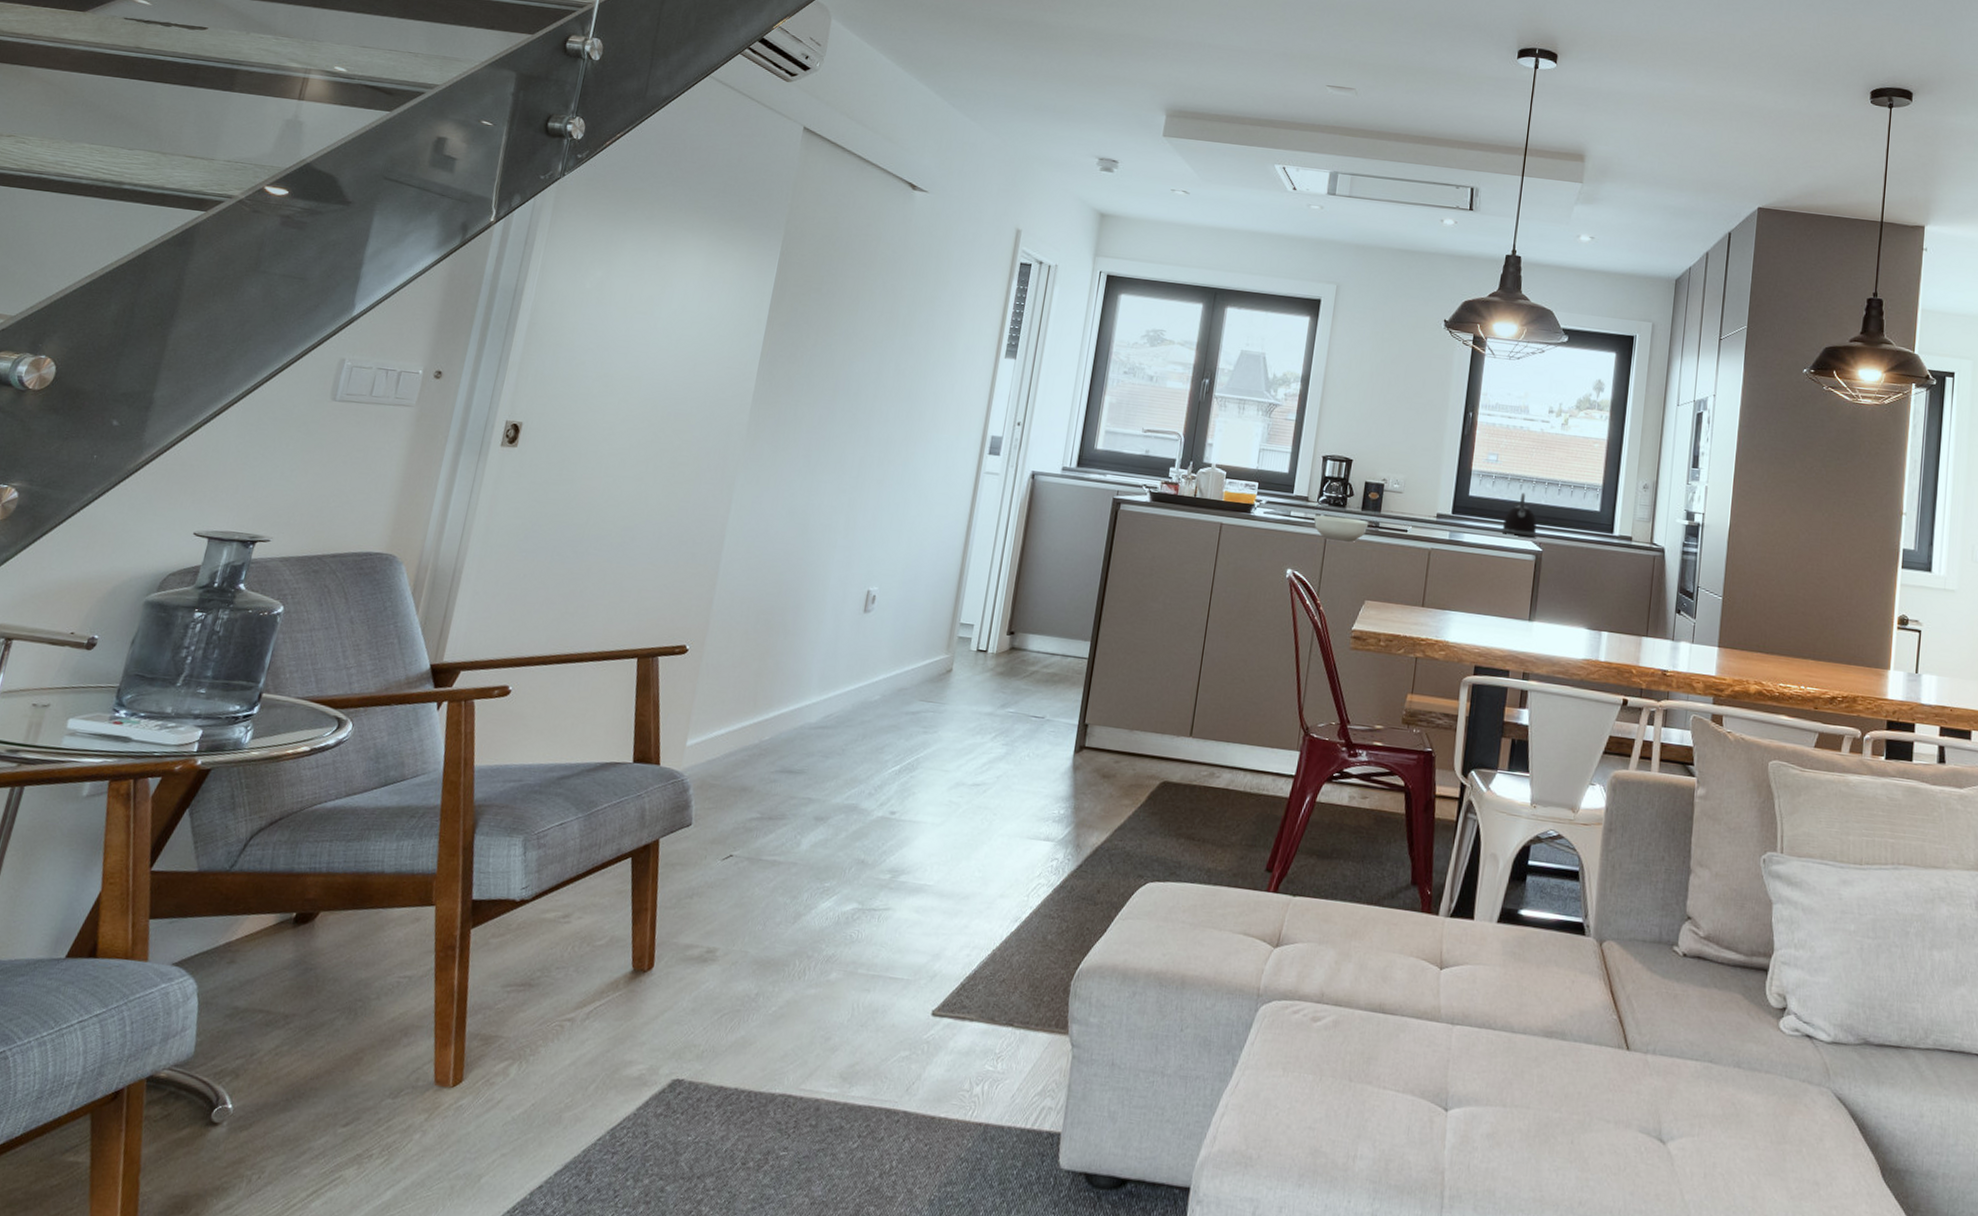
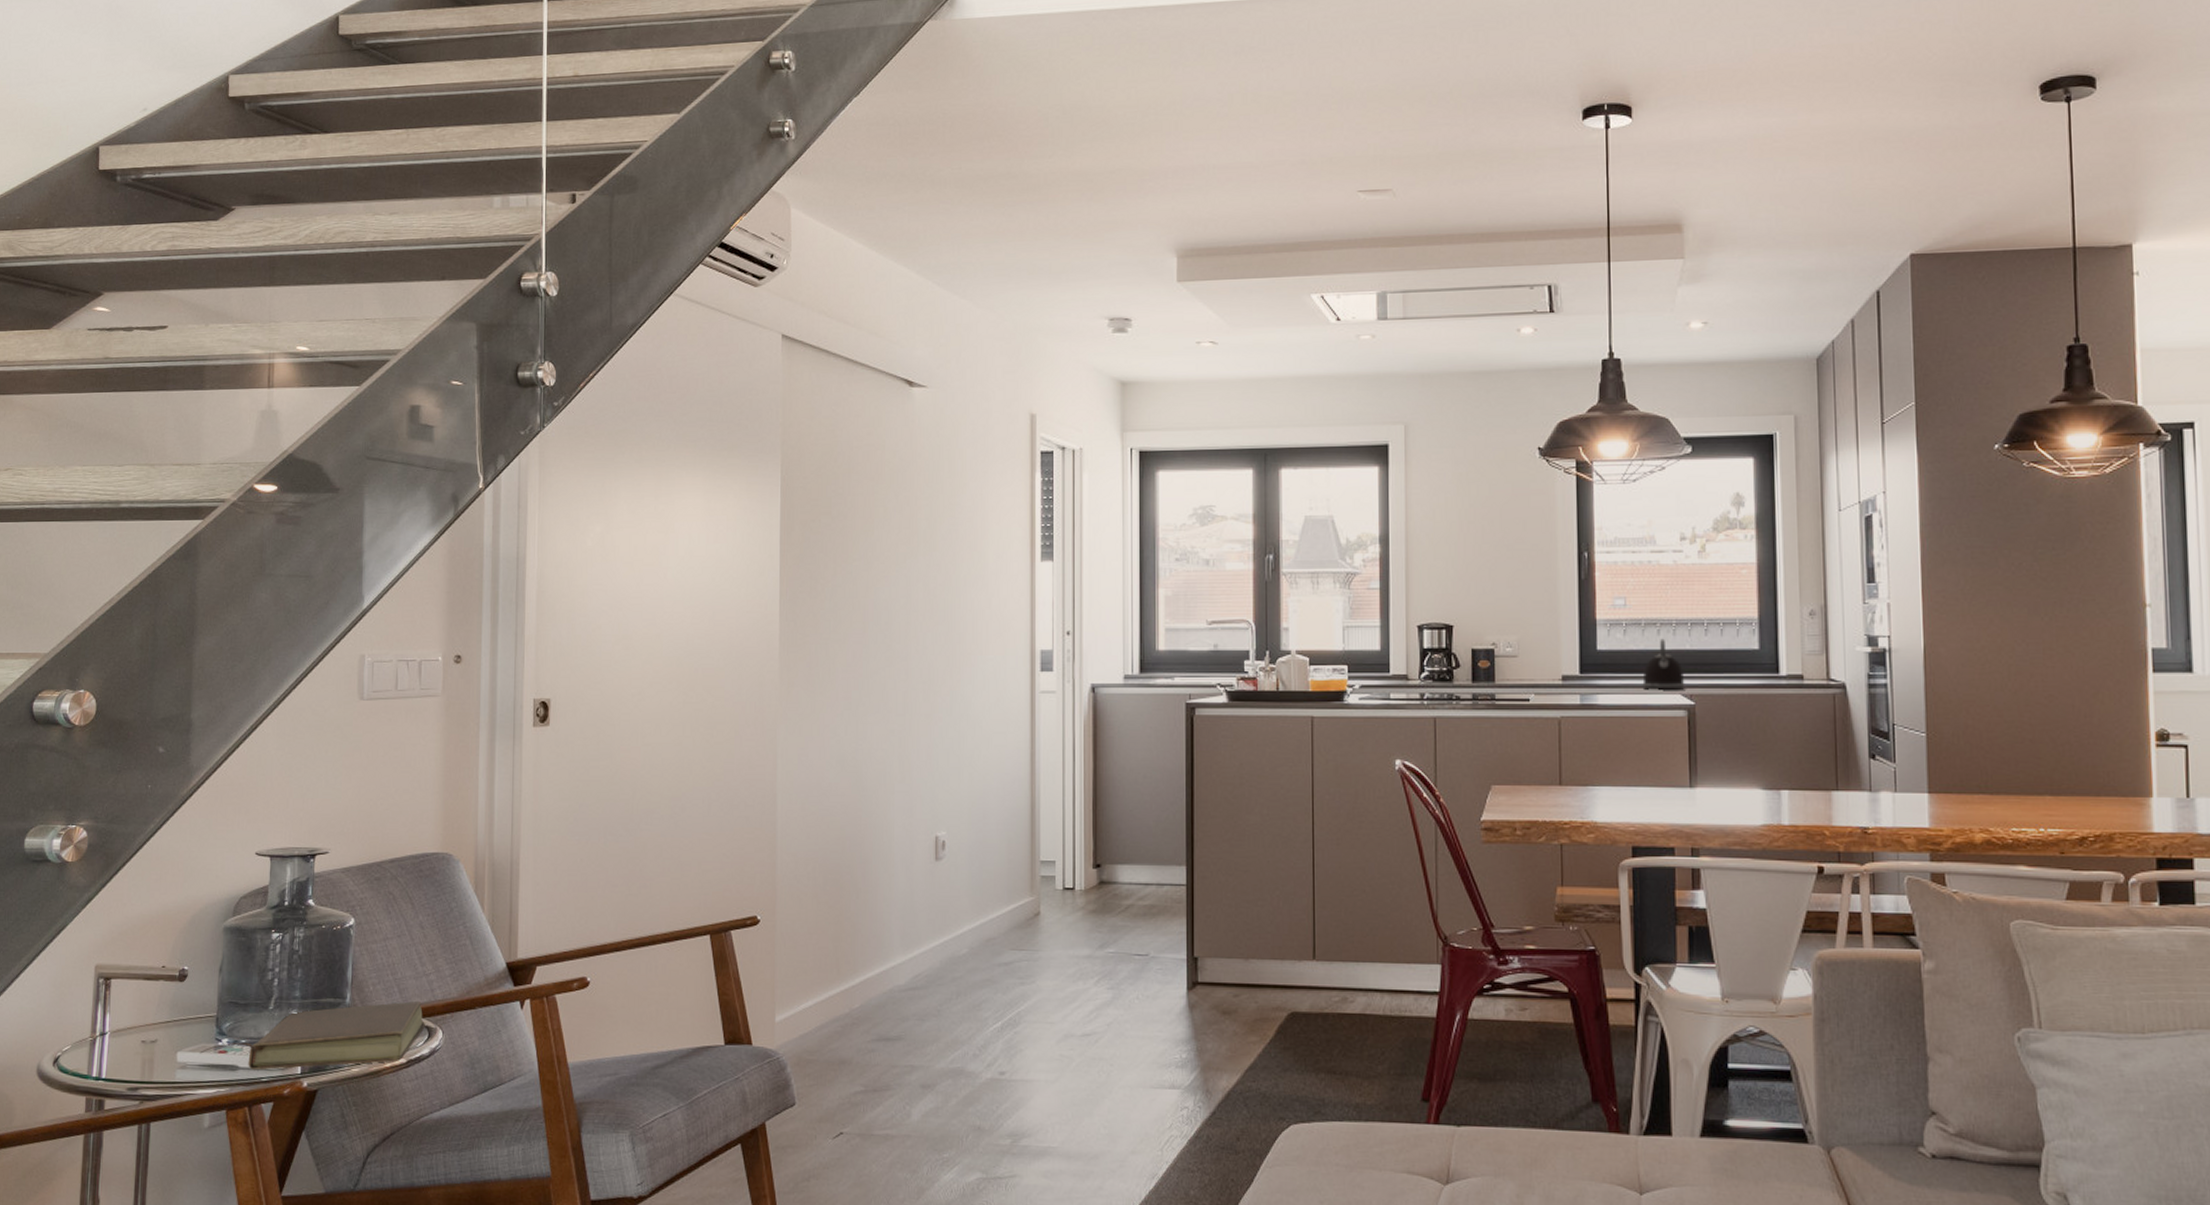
book: none [93,690,337,749] -> present [200,1001,425,1070]
bowl: present [1313,515,1369,543] -> none [1417,693,1483,722]

